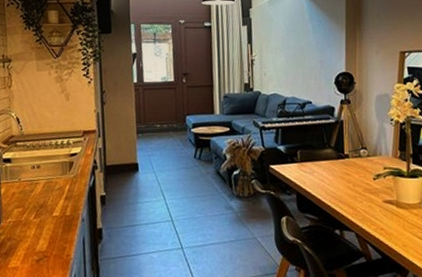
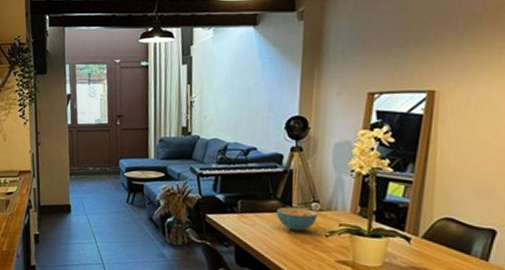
cereal bowl: none [332,154,366,177] -> present [277,207,318,232]

